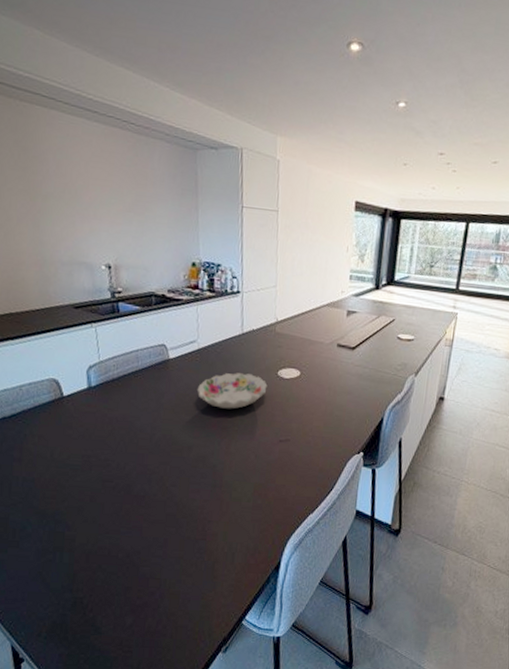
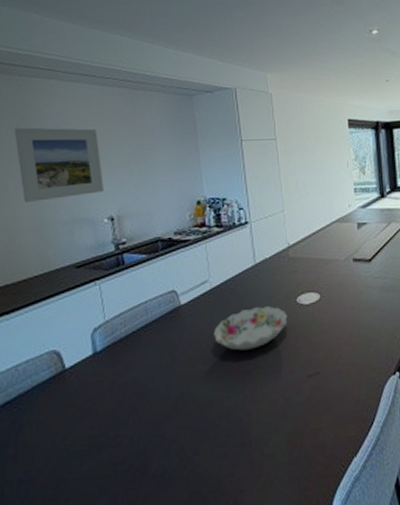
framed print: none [16,158,103,239] -> present [14,127,105,202]

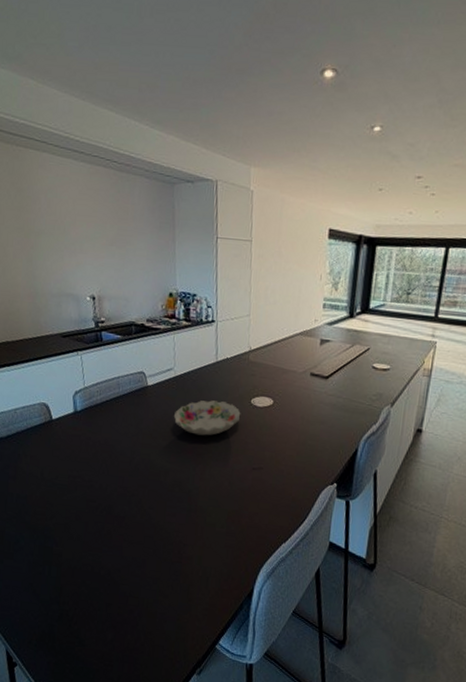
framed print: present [14,127,105,202] -> none [12,198,88,272]

